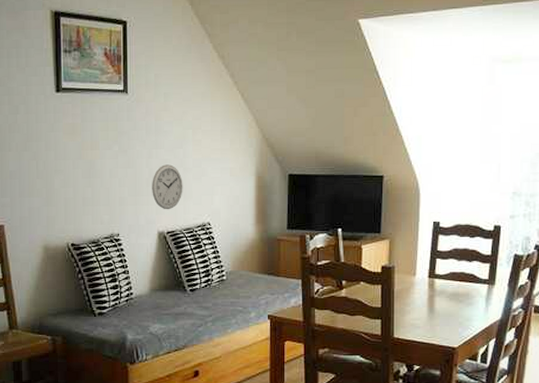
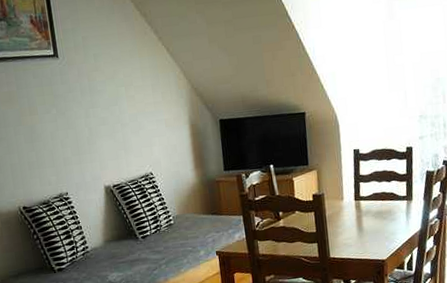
wall clock: present [152,164,183,210] -> none [92,122,124,165]

